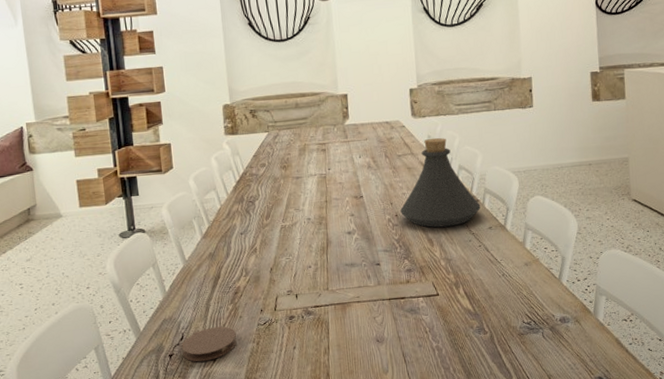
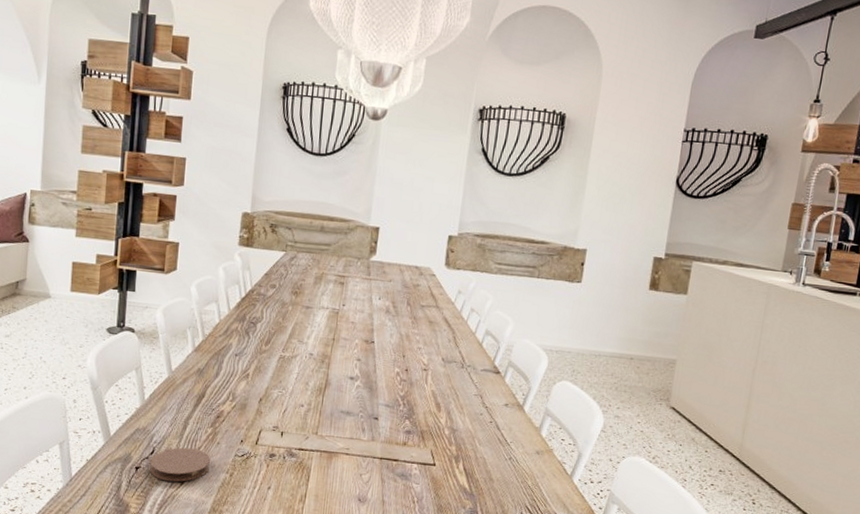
bottle: present [400,137,481,228] -> none [412,294,501,395]

